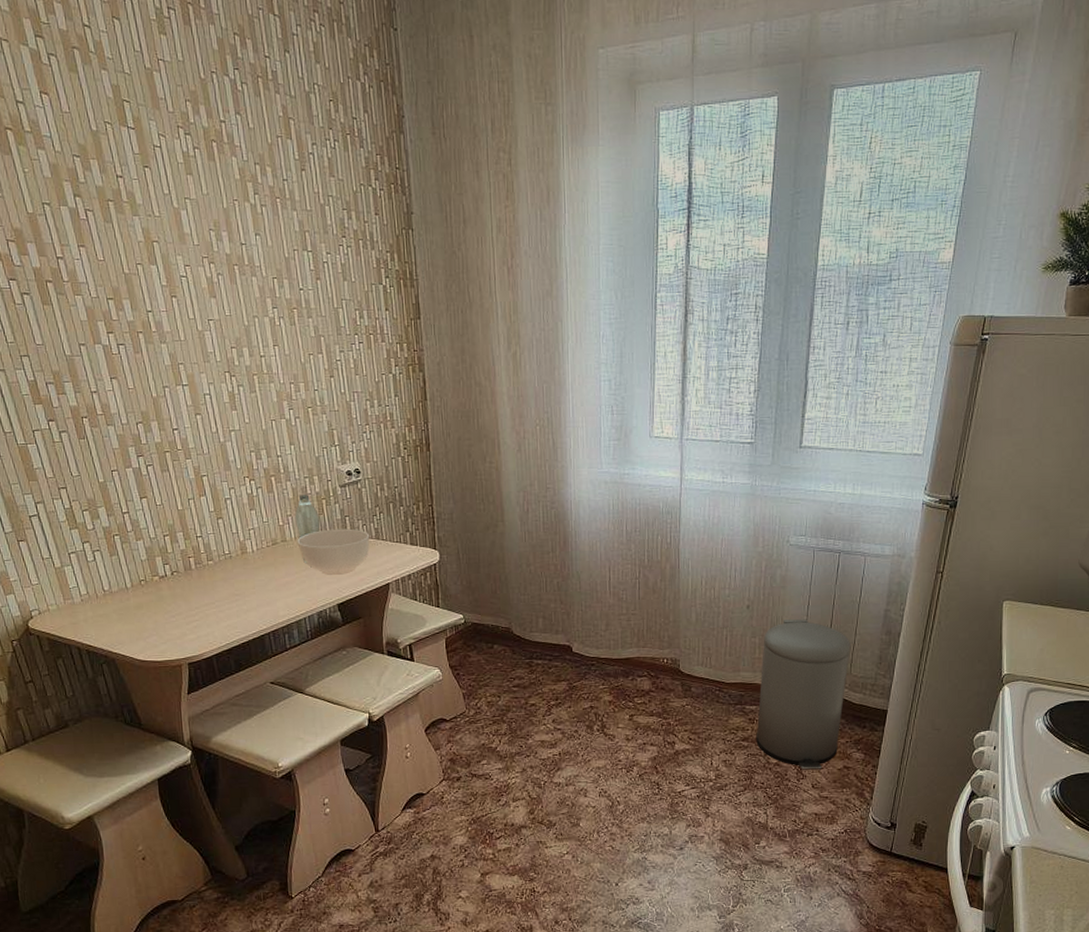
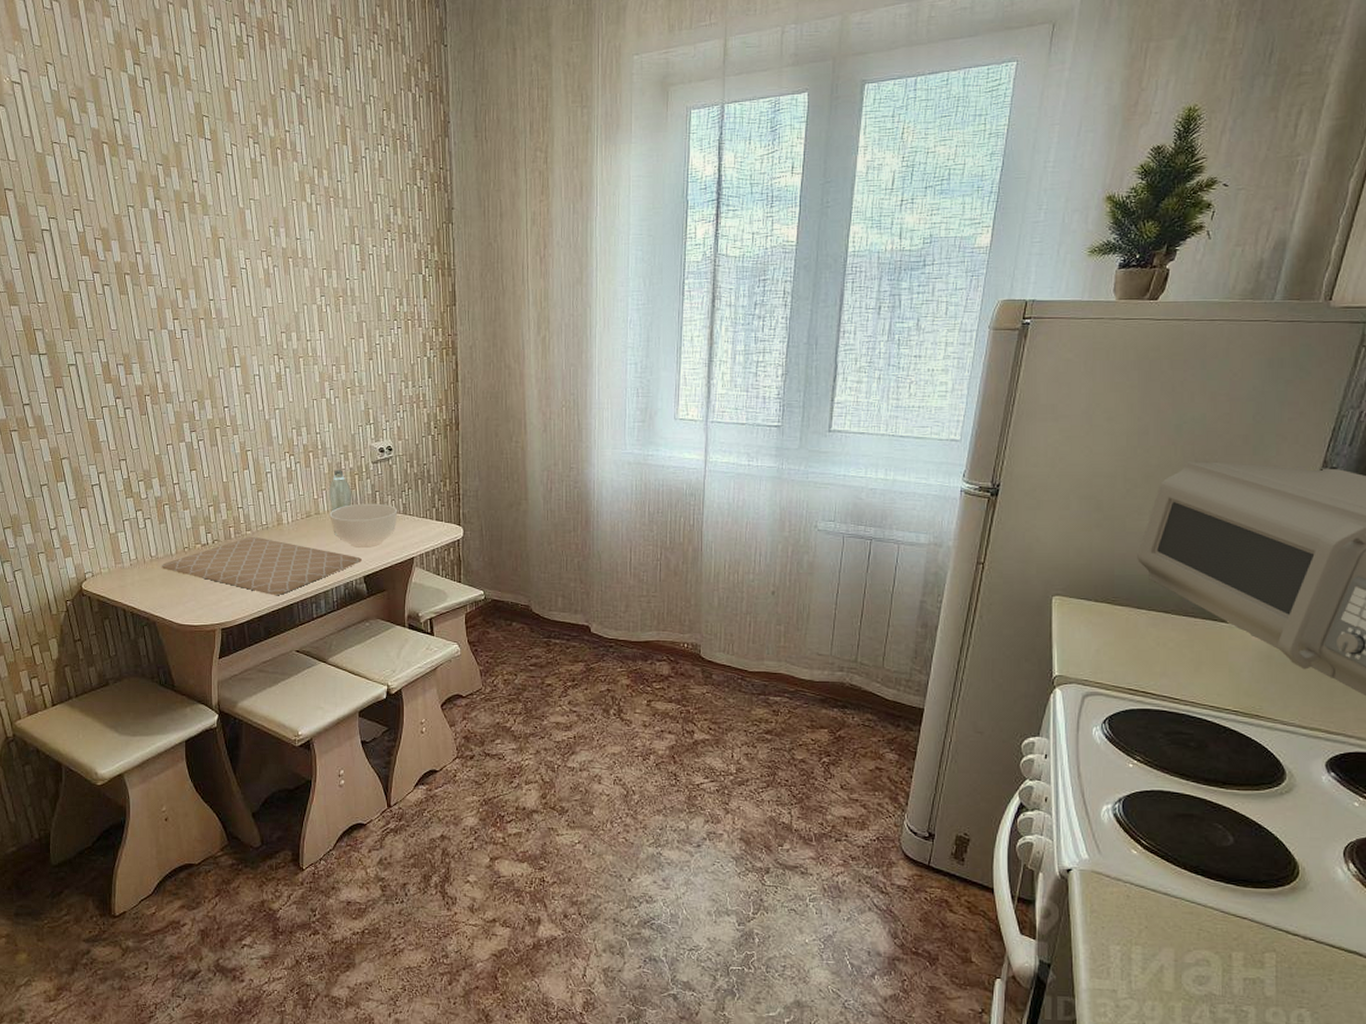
placemat: none [116,566,335,627] -> present [161,536,362,595]
pedal bin: present [756,619,852,771] -> none [780,607,884,770]

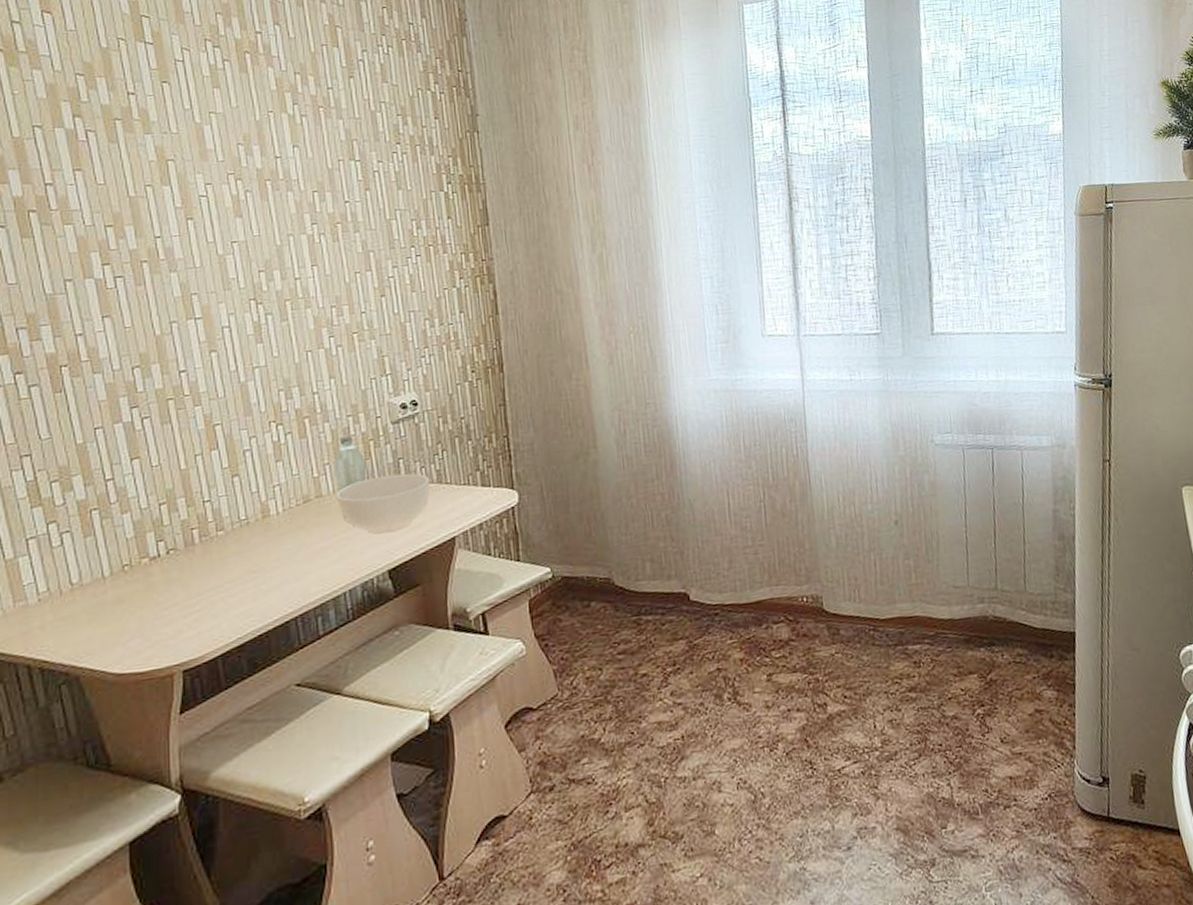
placemat: present [161,536,362,595] -> none [87,537,384,614]

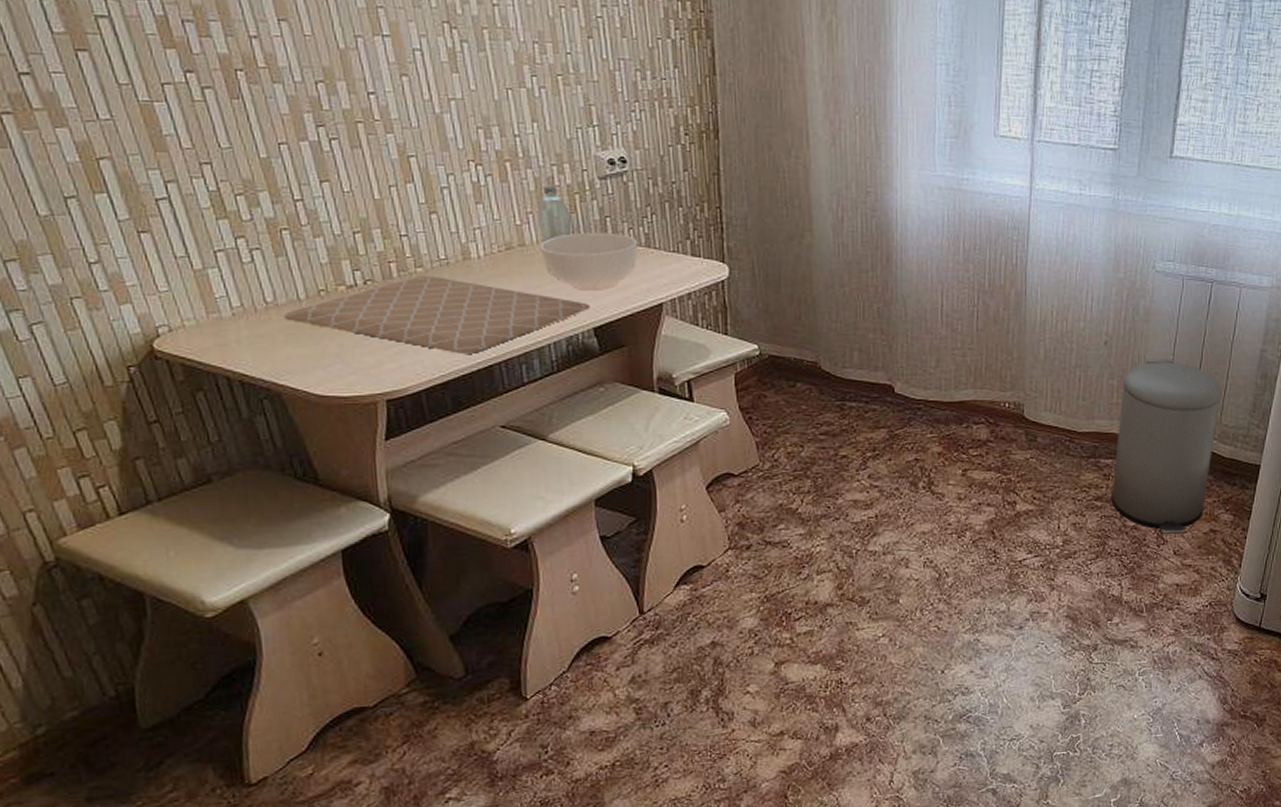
placemat: none [87,537,384,614] -> present [283,275,590,354]
pedal bin: none [919,530,1025,722] -> present [1111,359,1223,535]

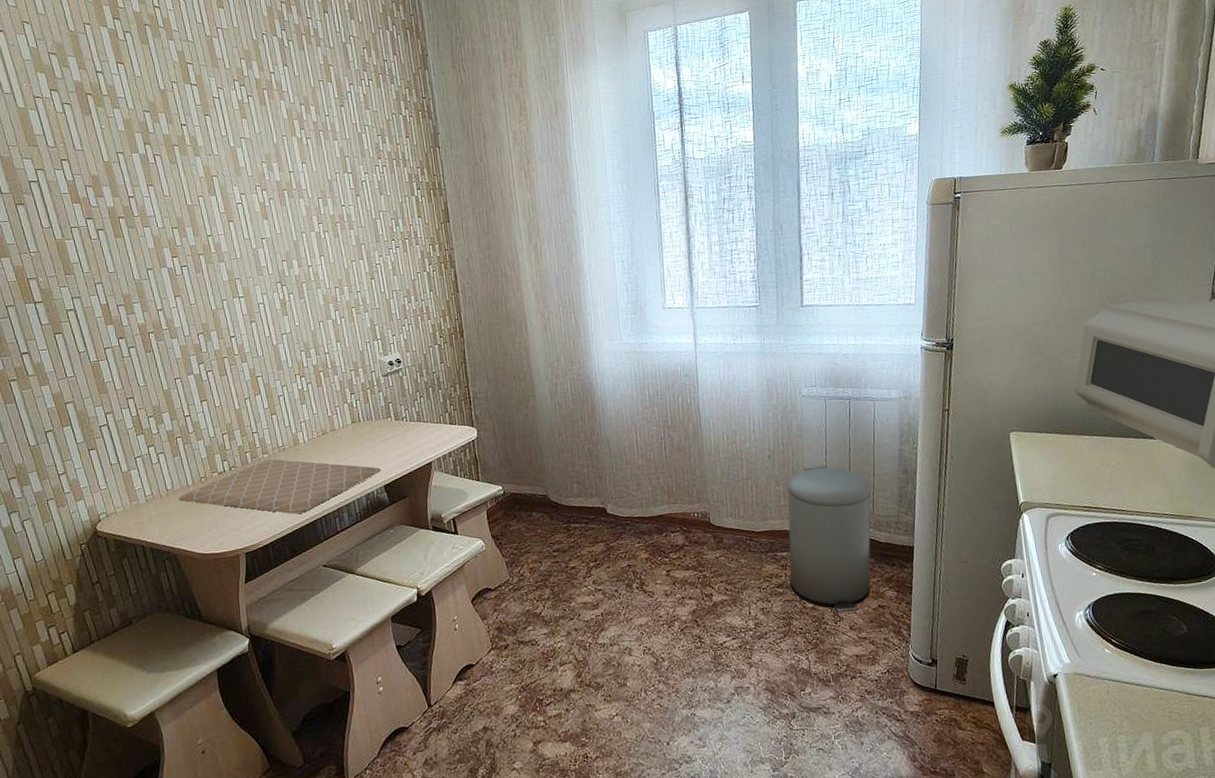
bottle: present [538,187,572,274] -> none [342,386,367,449]
bowl: present [540,232,638,292] -> none [345,413,412,459]

